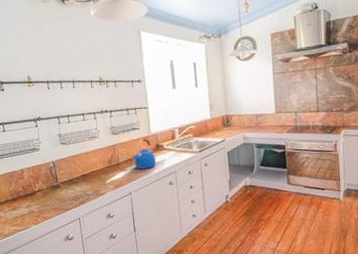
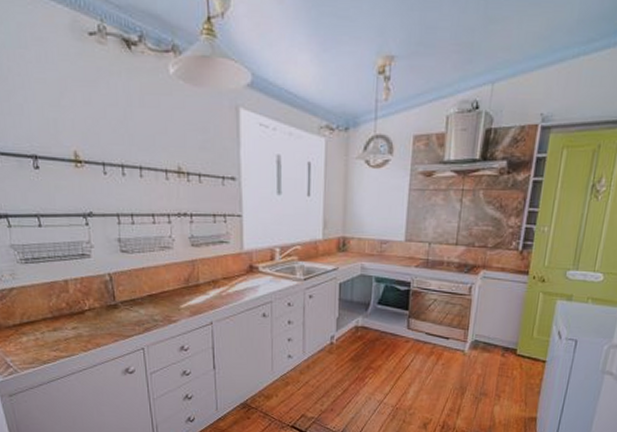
kettle: present [133,139,157,169] -> none [218,256,248,295]

